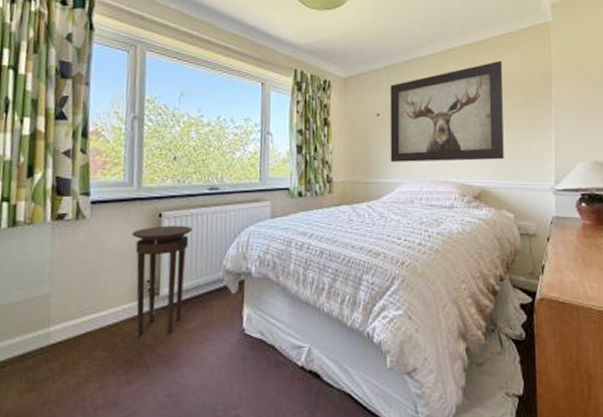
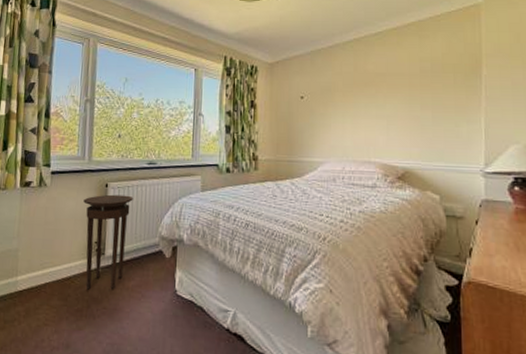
wall art: present [390,60,504,163] -> none [313,43,430,143]

